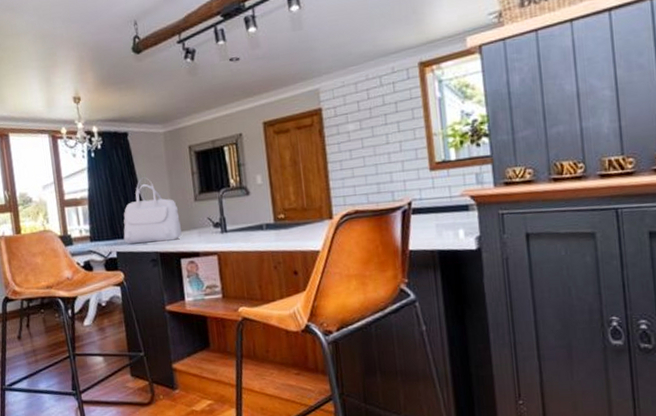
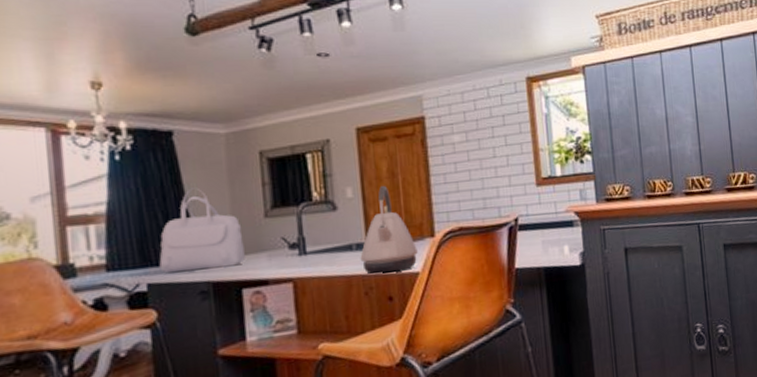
kettle: none [269,172,318,251] -> present [360,185,418,275]

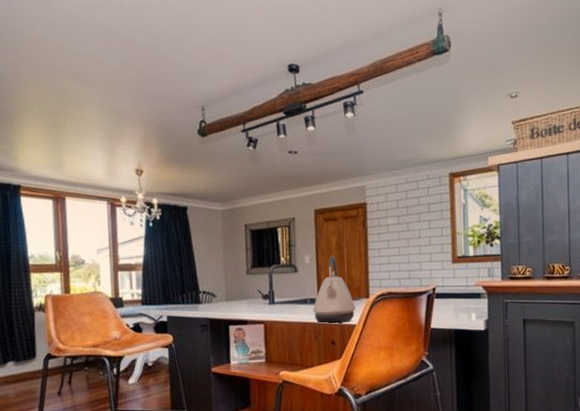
handbag: present [159,187,245,273] -> none [175,249,232,310]

